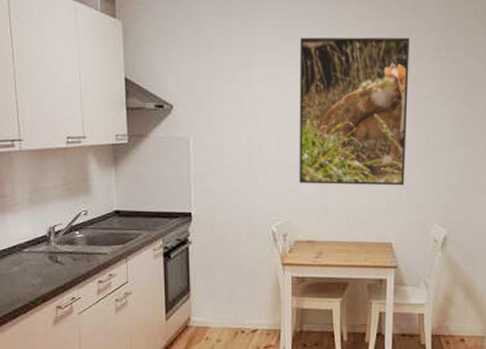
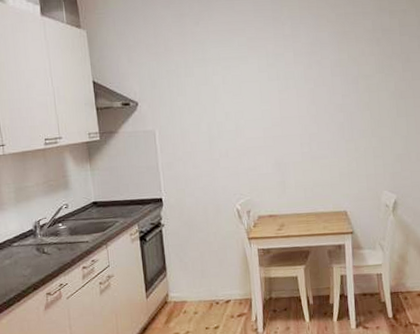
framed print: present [299,37,409,186] -> none [248,23,354,164]

